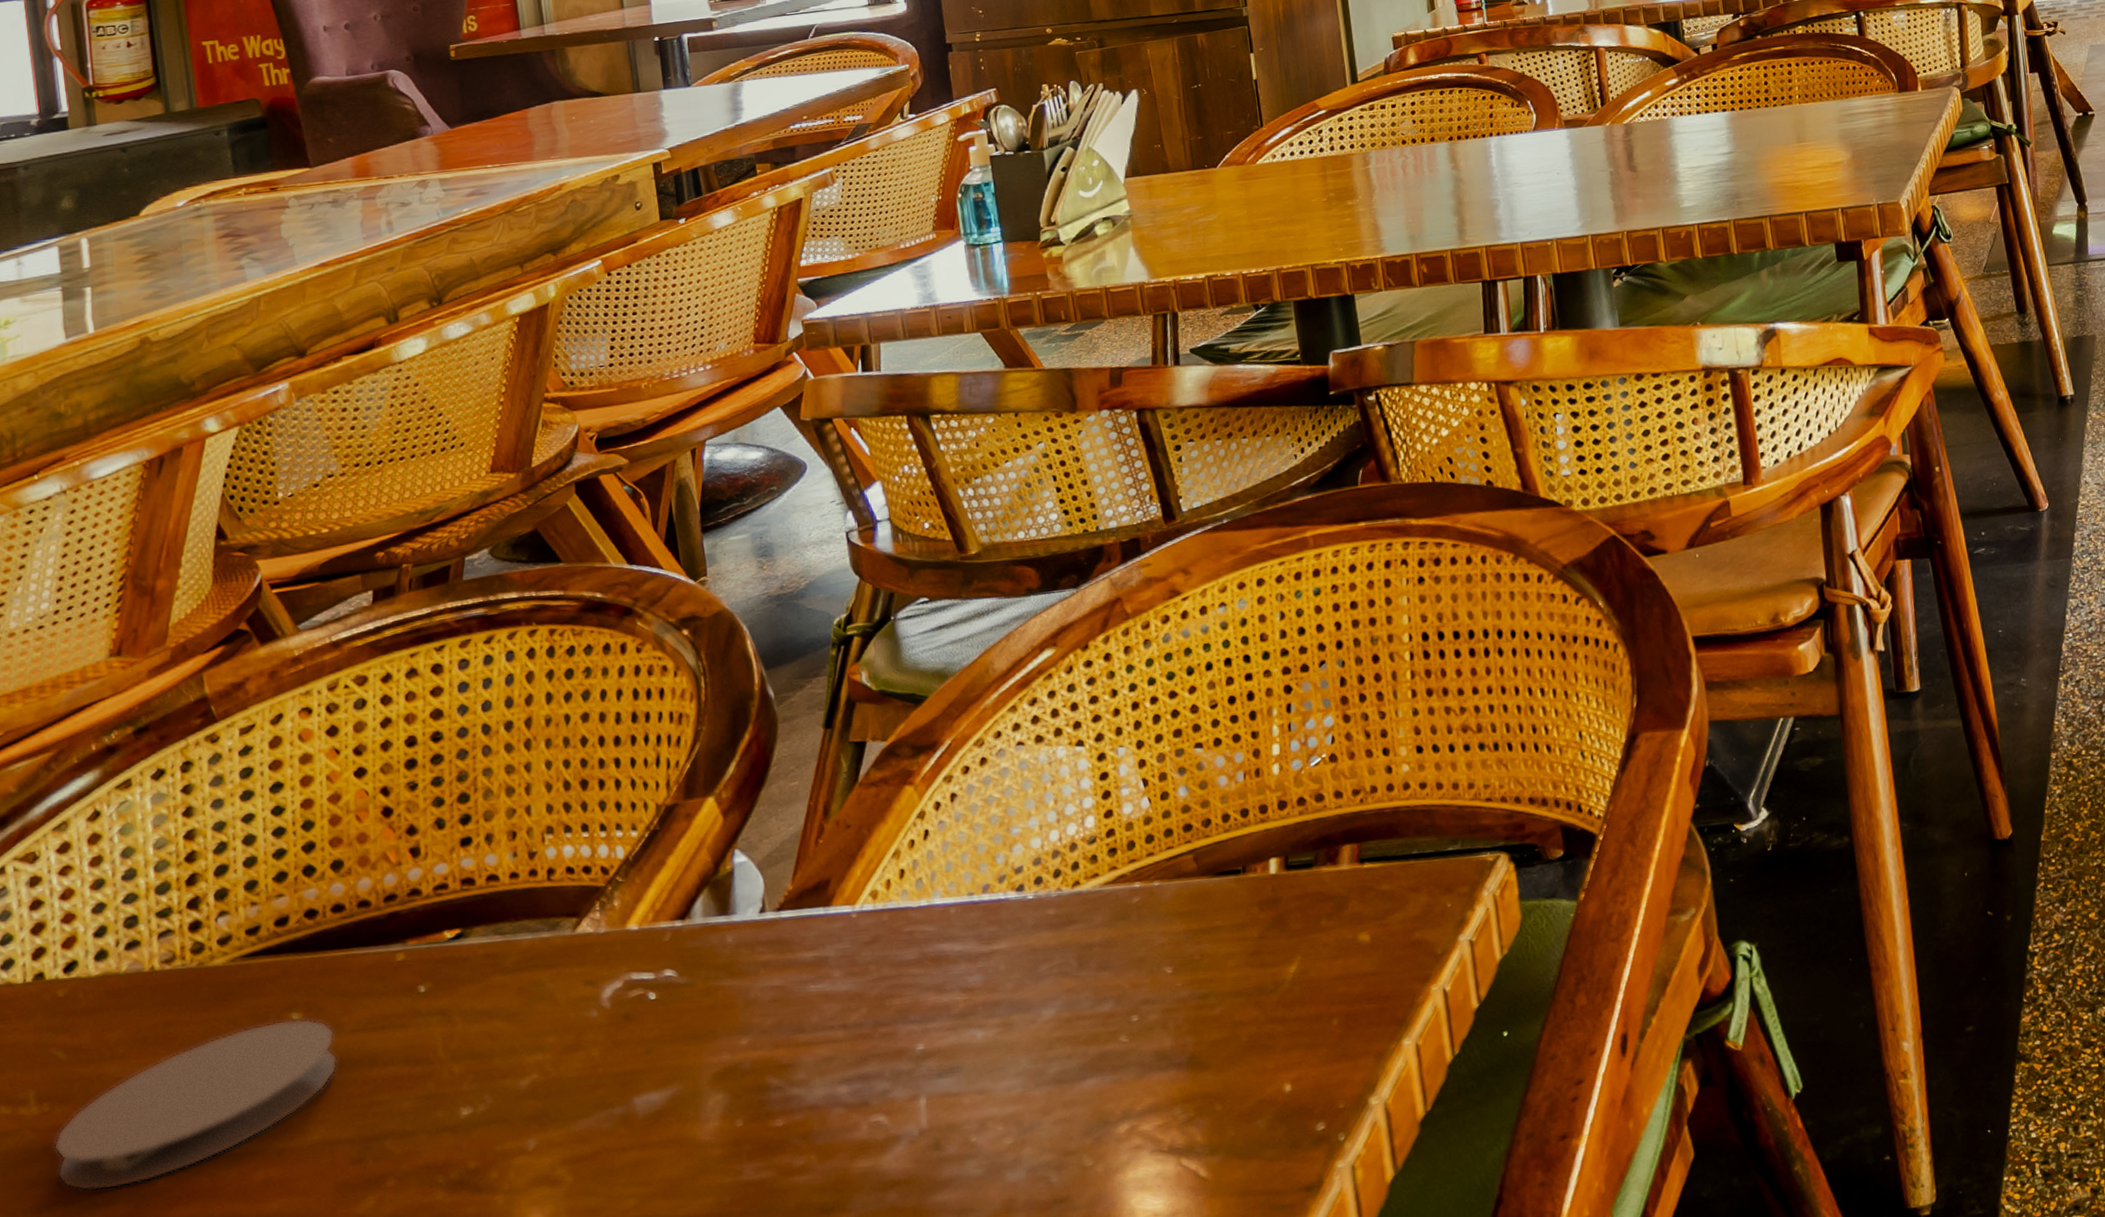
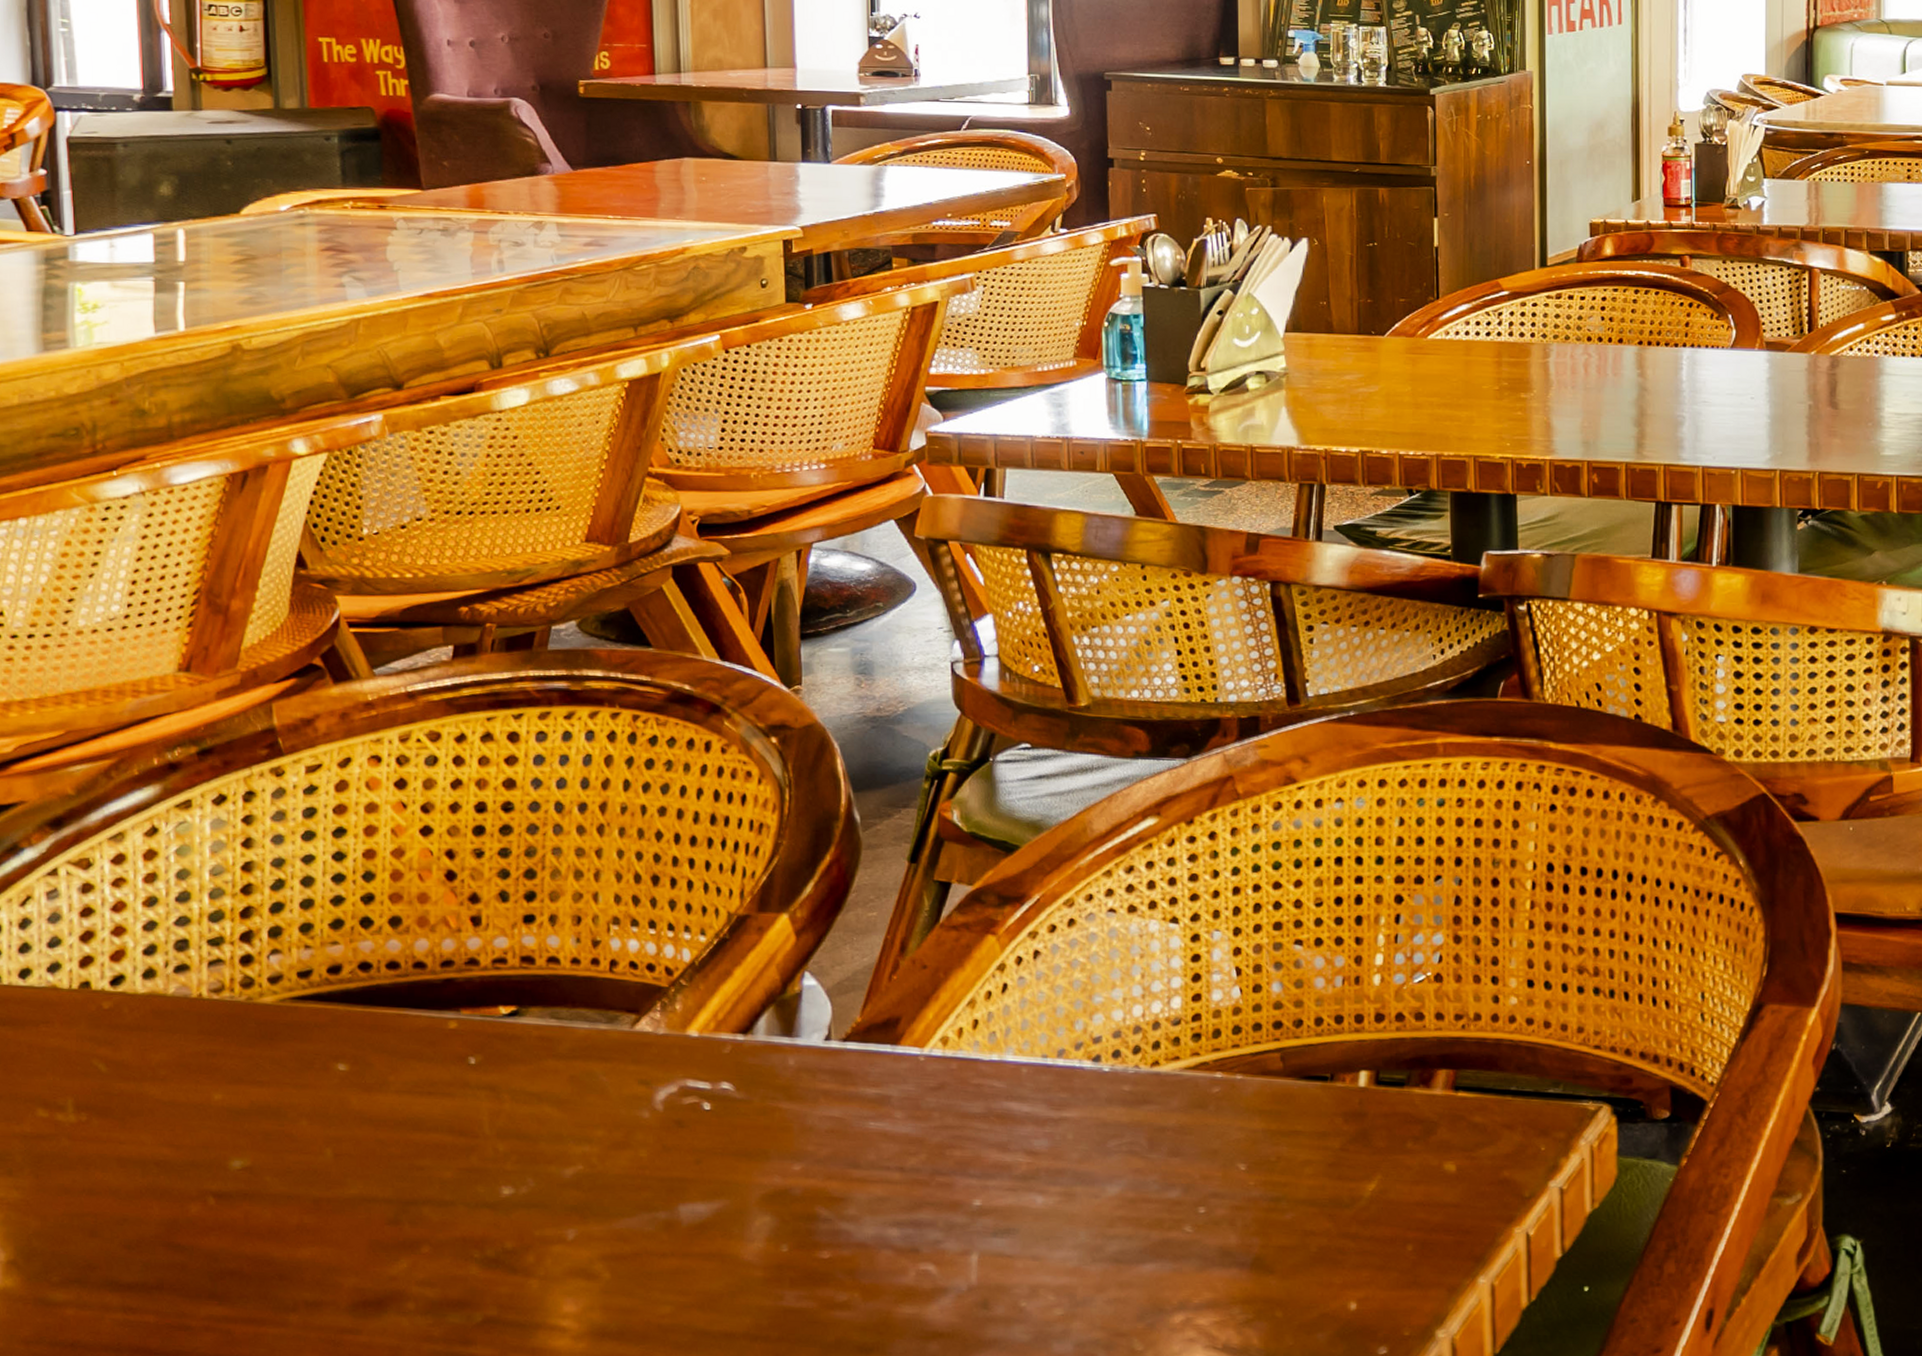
coaster: present [53,1018,338,1191] -> none [89,1068,382,1210]

